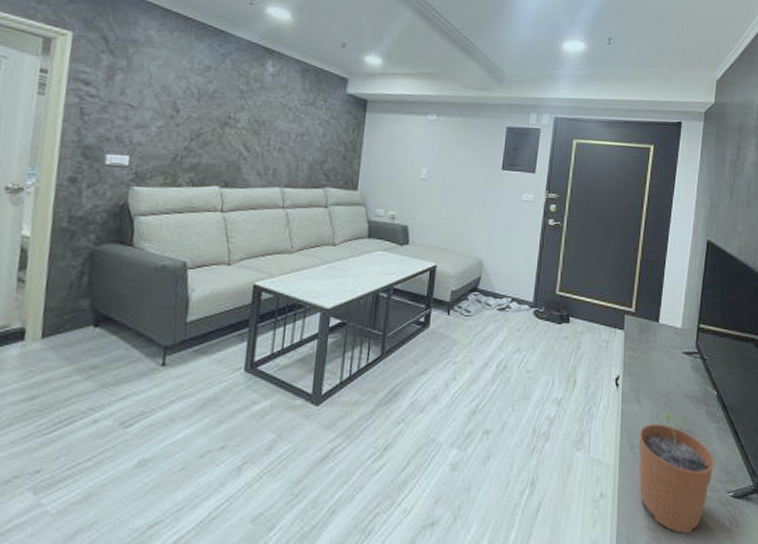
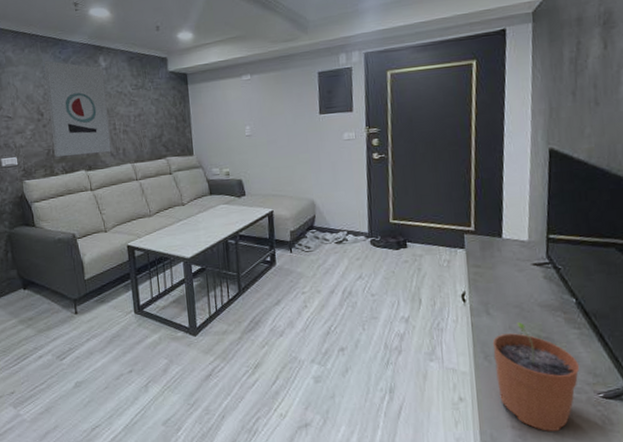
wall art: none [183,50,269,171] -> present [44,60,112,157]

